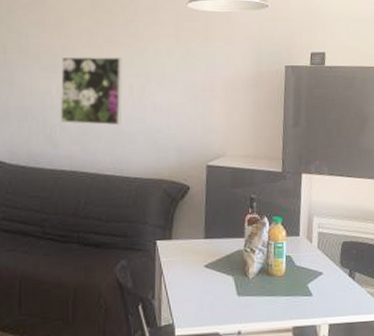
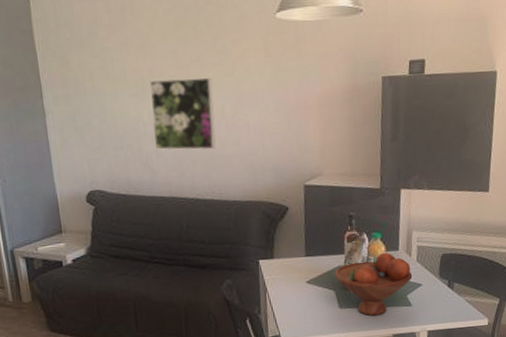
fruit bowl: none [233,237,313,306] -> present [334,252,413,316]

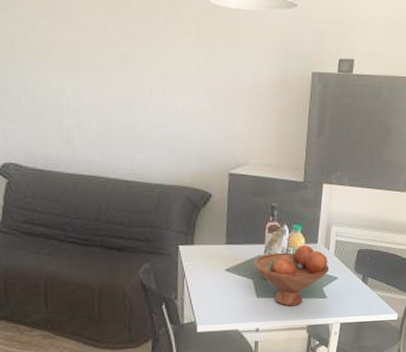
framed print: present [150,77,216,150] -> none [75,54,142,130]

